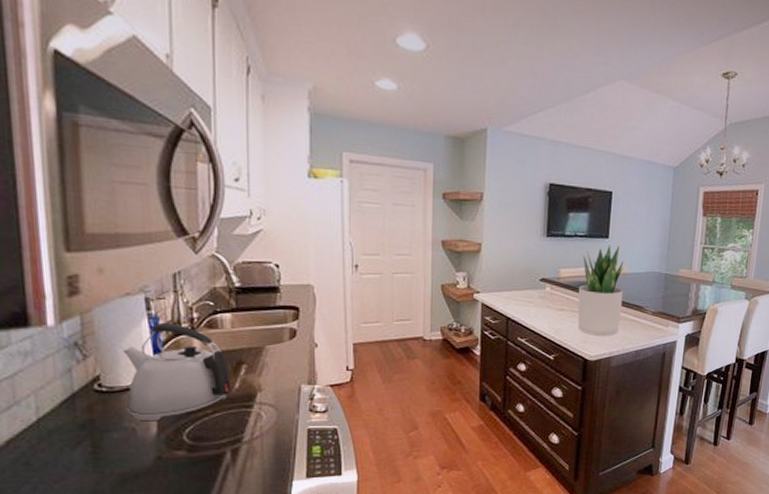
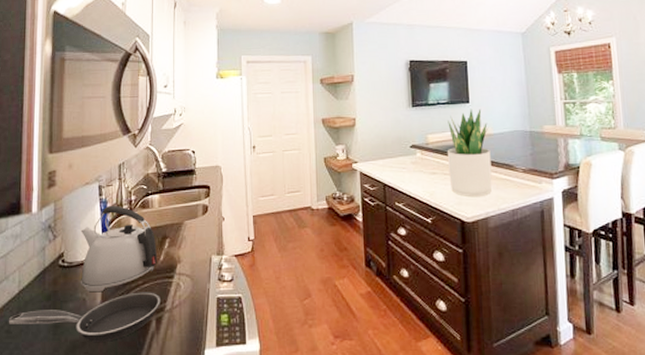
frying pan: none [25,422,238,474] -> present [8,292,162,342]

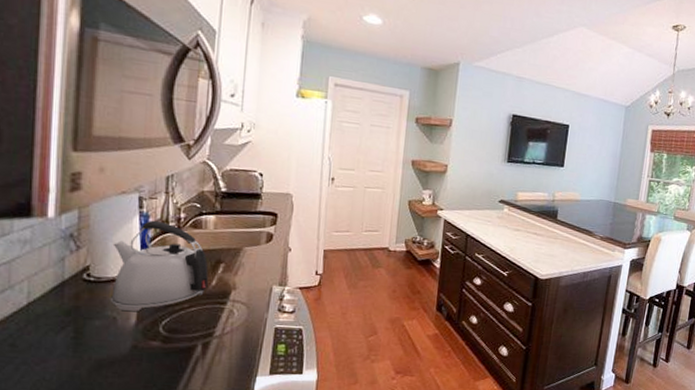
frying pan: present [8,292,162,342] -> none [13,315,210,363]
planter: present [447,108,492,198] -> none [531,173,578,258]

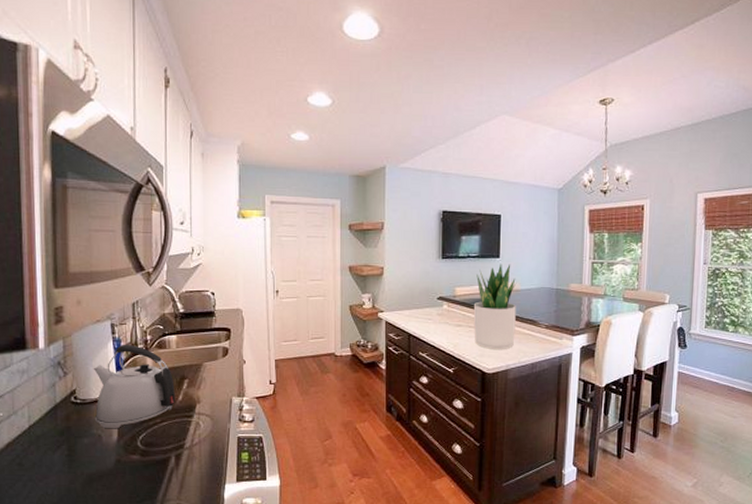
planter: none [531,173,578,258] -> present [473,264,517,350]

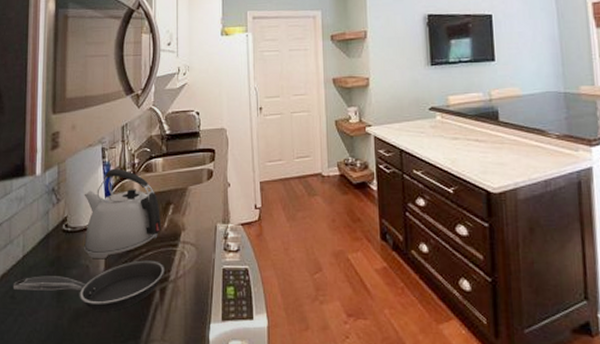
frying pan: none [19,430,181,476] -> present [12,260,166,311]
planter: present [473,264,517,350] -> none [470,67,522,166]

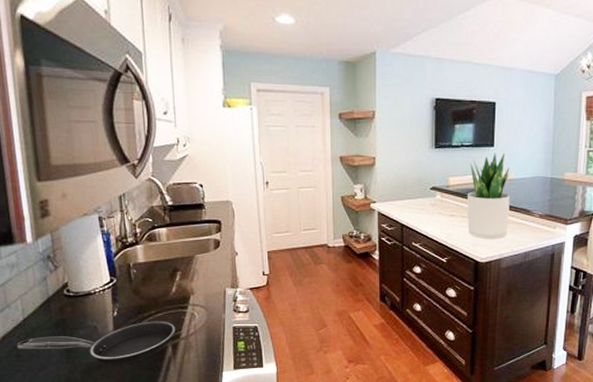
kettle: present [84,168,160,259] -> none [83,237,169,321]
planter: none [470,67,522,166] -> present [467,153,511,240]

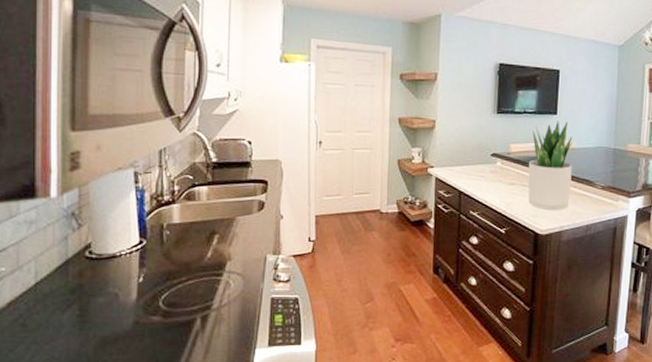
frying pan: present [16,321,176,365] -> none [23,289,208,339]

